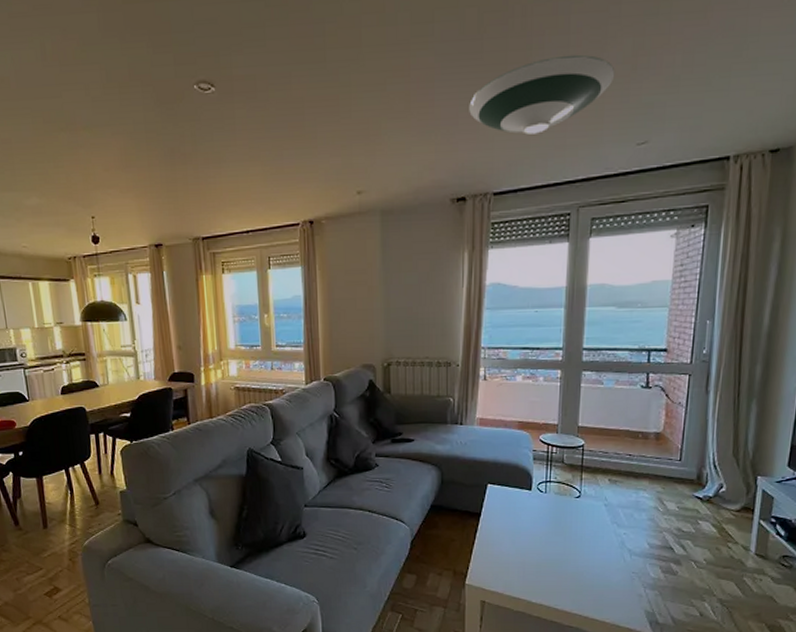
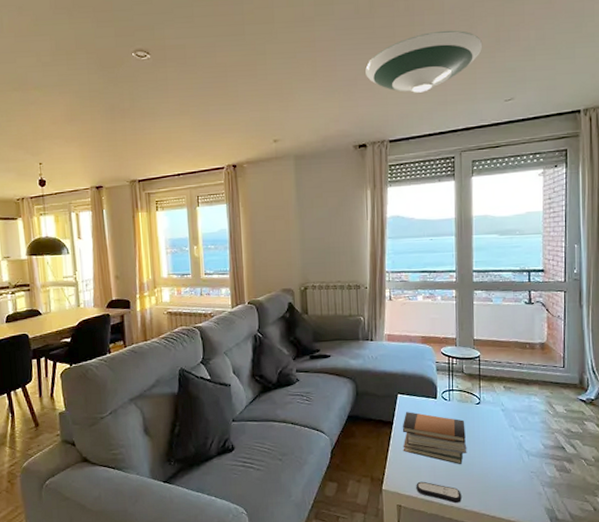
book stack: none [490,503,562,562] -> present [402,412,467,465]
remote control: none [503,577,552,602] -> present [416,481,462,504]

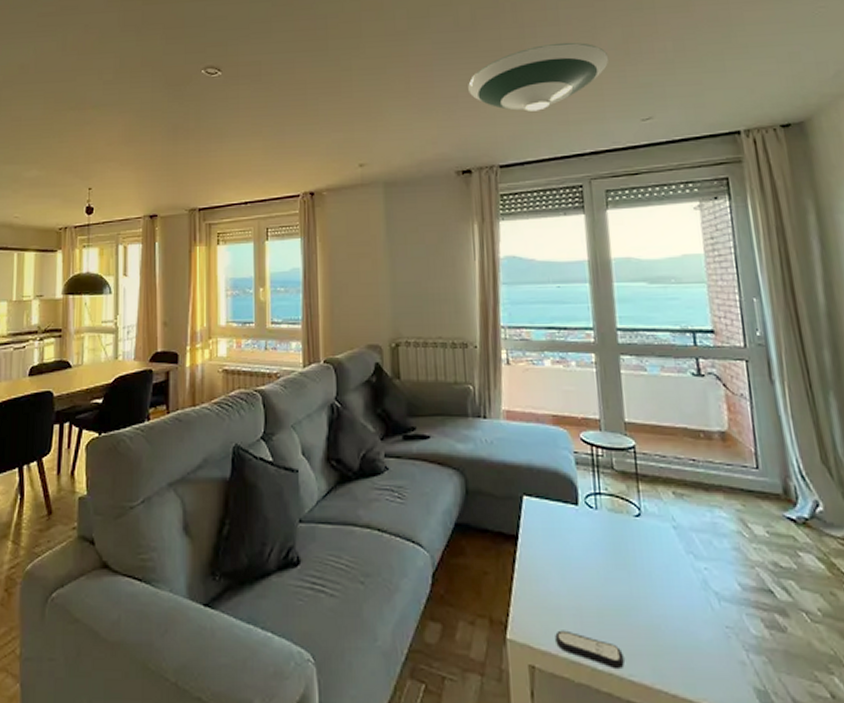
book stack: present [402,412,467,465] -> none [531,522,628,609]

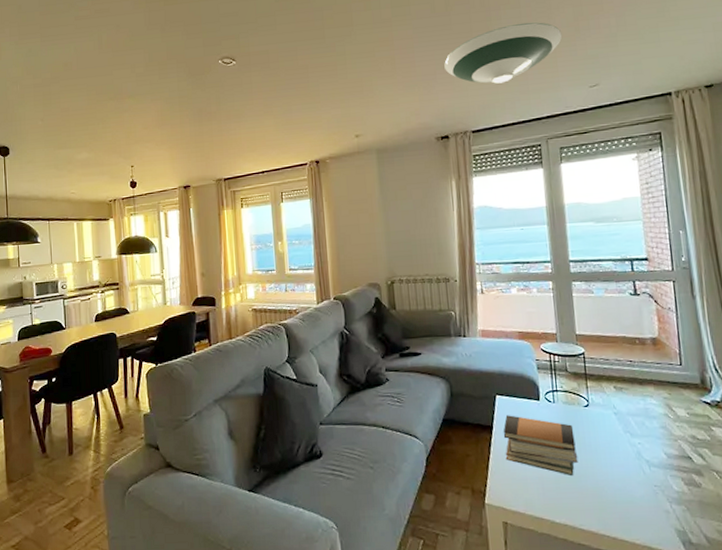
book stack: none [531,522,628,609] -> present [503,415,579,477]
remote control: present [555,630,624,670] -> none [523,494,576,522]

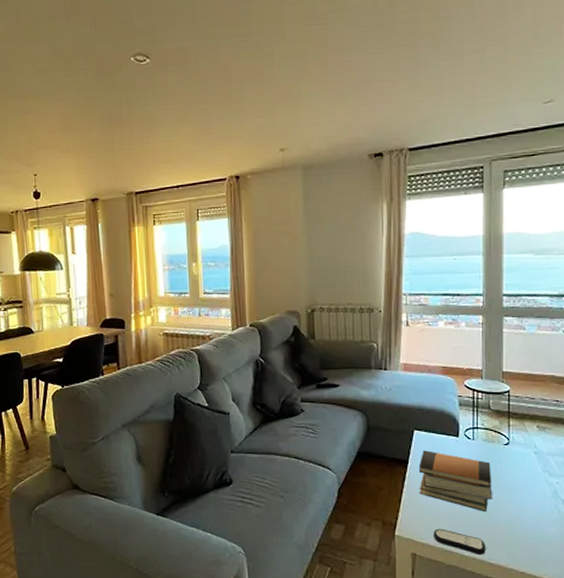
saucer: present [444,22,563,84] -> none [383,24,518,96]
remote control: none [523,494,576,522] -> present [433,528,486,556]

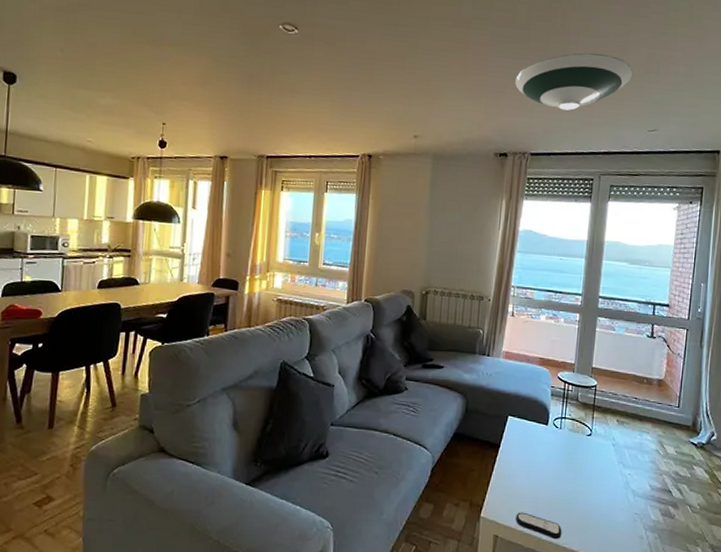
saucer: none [383,24,518,96] -> present [515,52,633,111]
book stack: present [418,450,493,513] -> none [507,436,574,499]

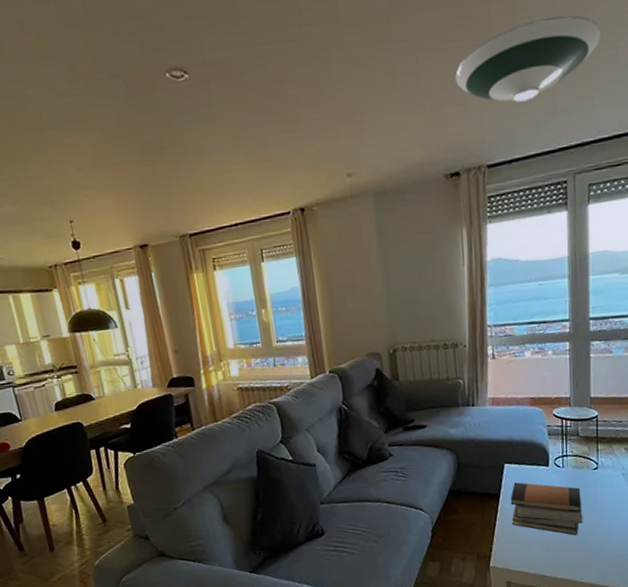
book stack: none [507,436,574,499] -> present [510,482,583,536]
remote control: present [516,512,562,540] -> none [527,555,577,577]

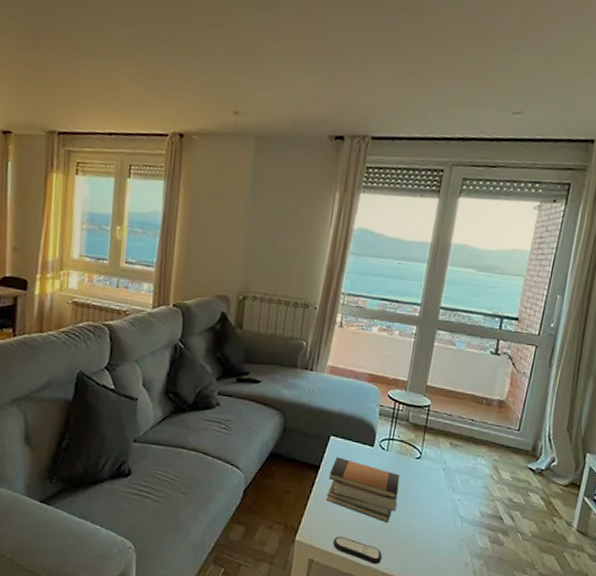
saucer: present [455,15,602,103] -> none [358,12,501,86]
remote control: none [527,555,577,577] -> present [333,536,382,565]

